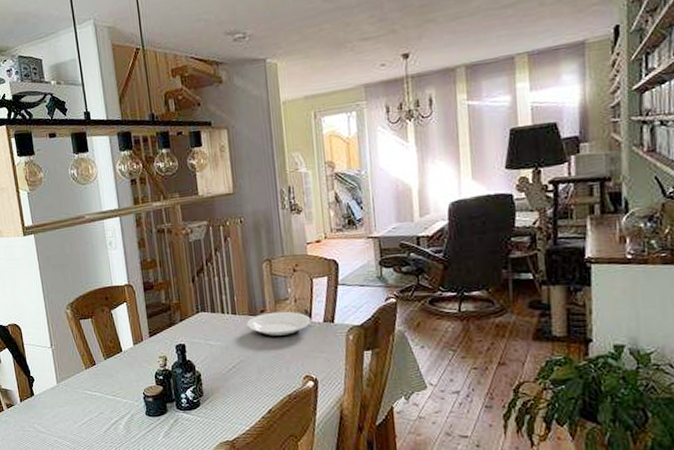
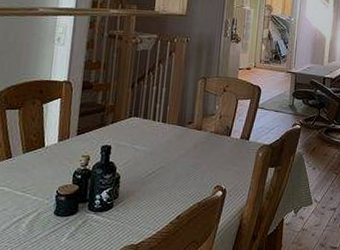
plate: present [246,311,311,338] -> none [174,124,230,149]

